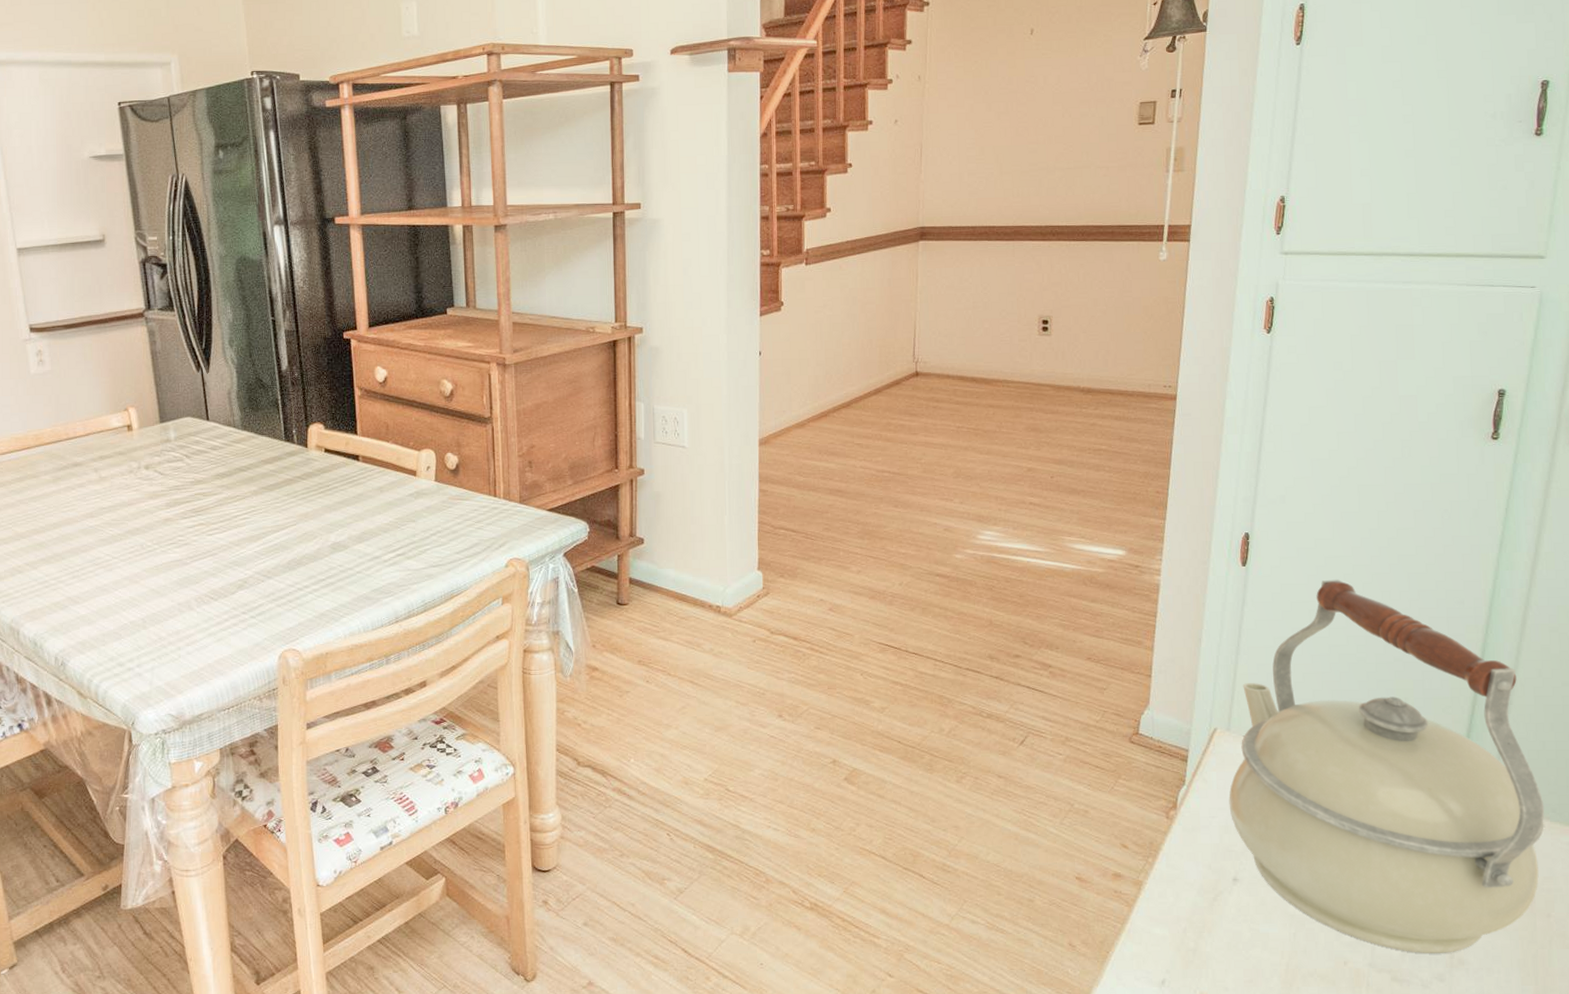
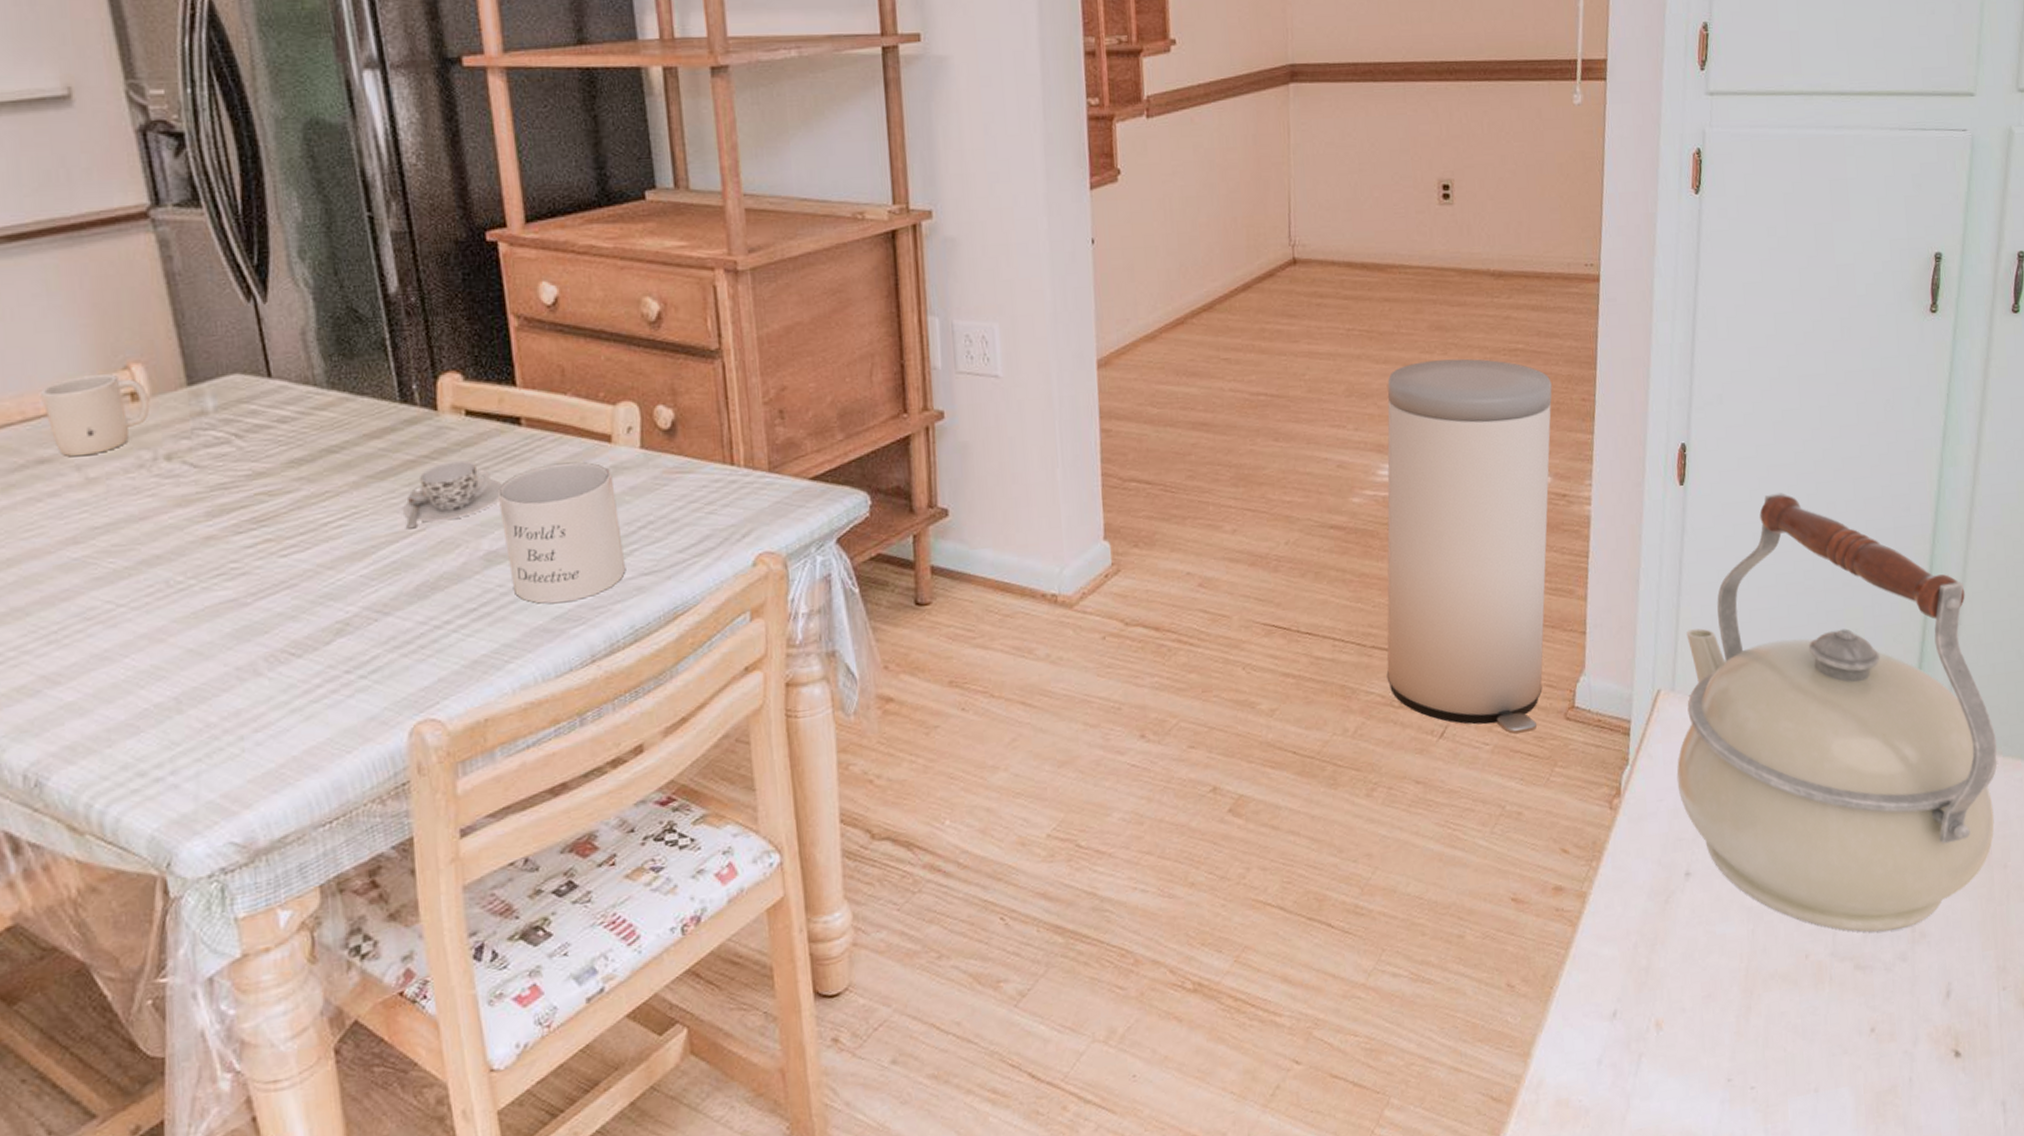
mug: none [78,412,138,463] -> present [40,373,150,457]
teacup: none [283,481,345,524] -> present [403,460,503,529]
mug: none [341,487,421,581] -> present [497,461,626,605]
pedal bin: none [977,454,1130,749] -> present [1386,358,1552,734]

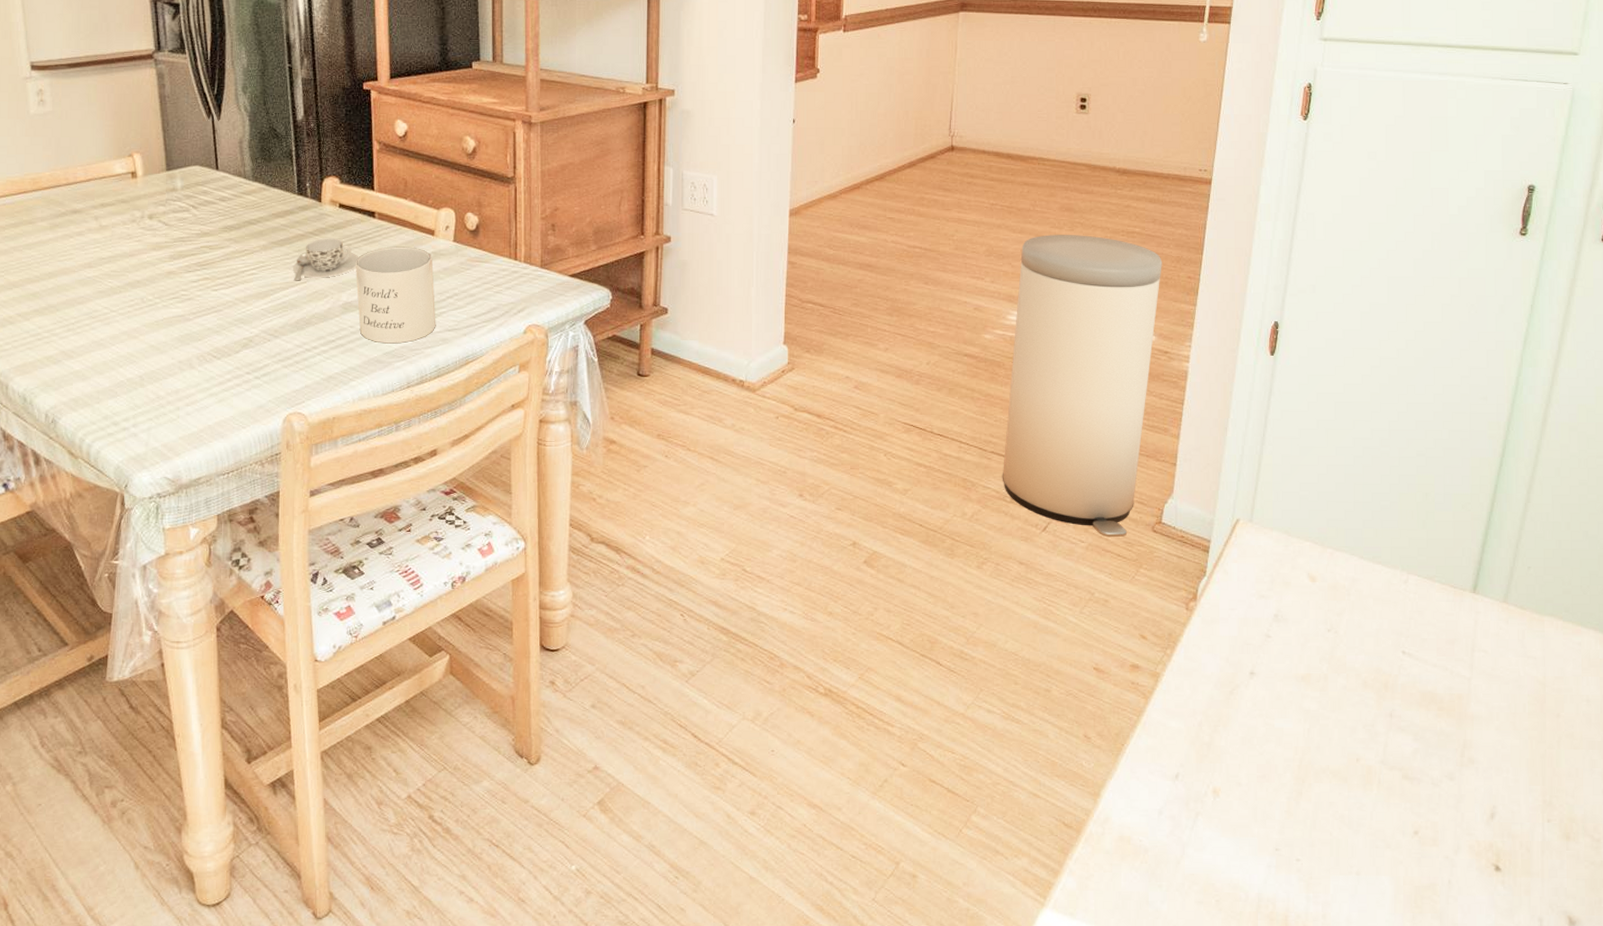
mug: present [40,373,150,457] -> none [78,158,143,211]
kettle: present [1676,492,1998,932] -> none [1249,371,1558,752]

